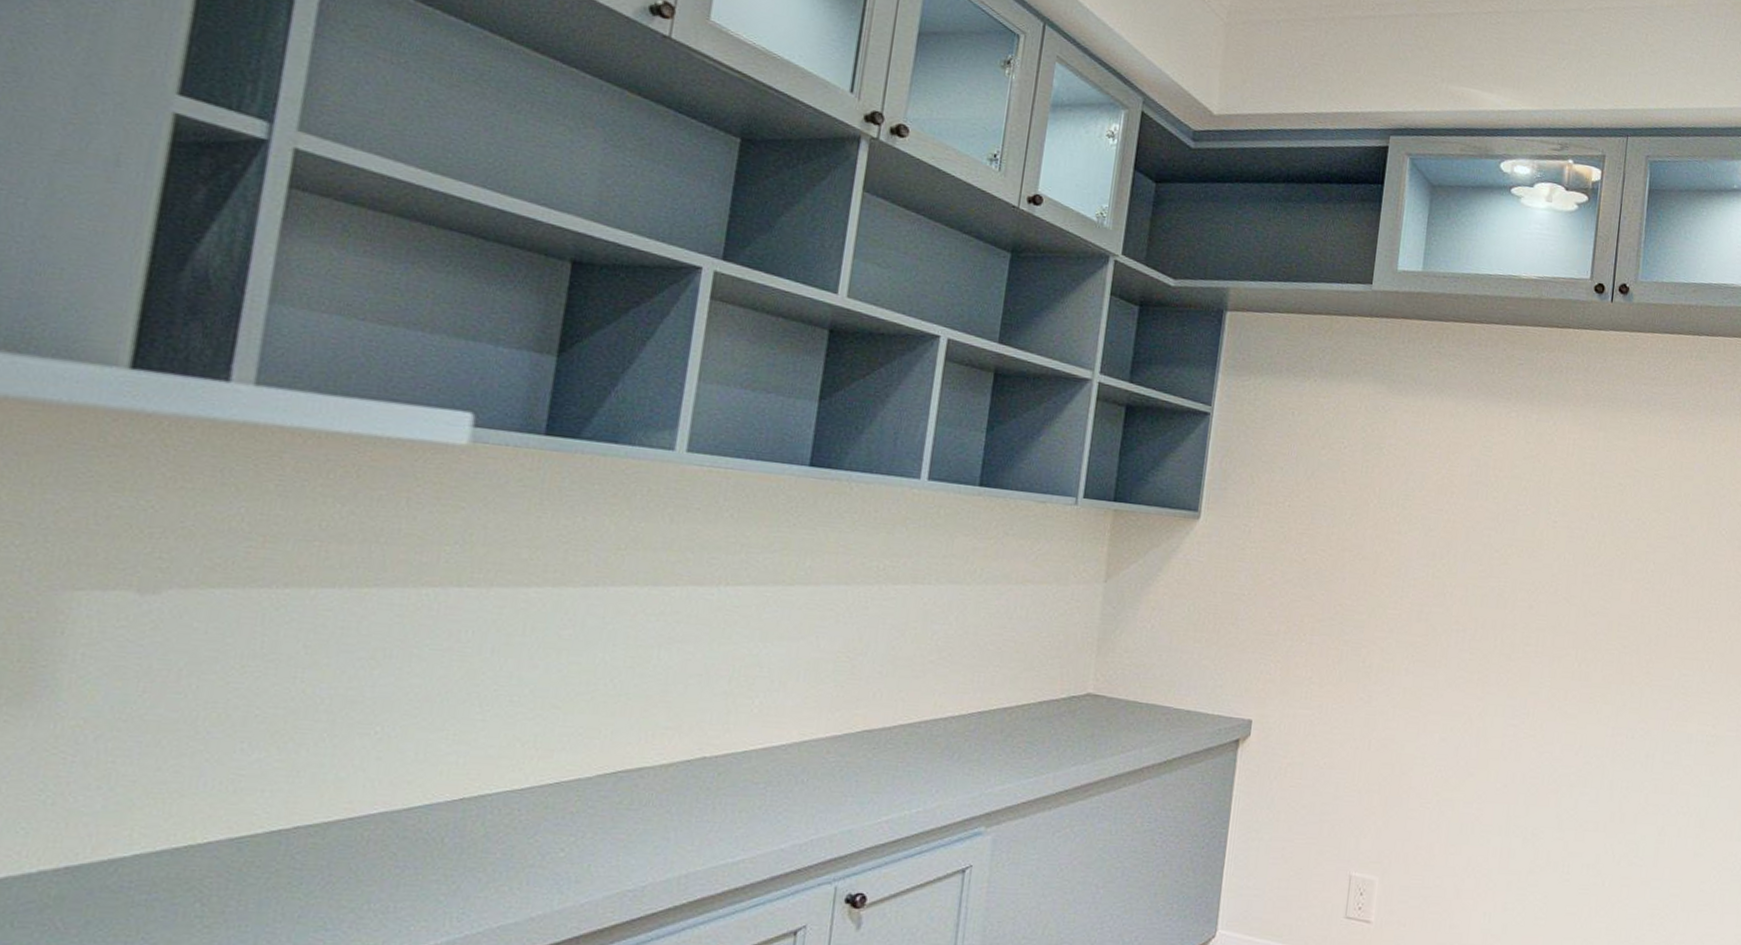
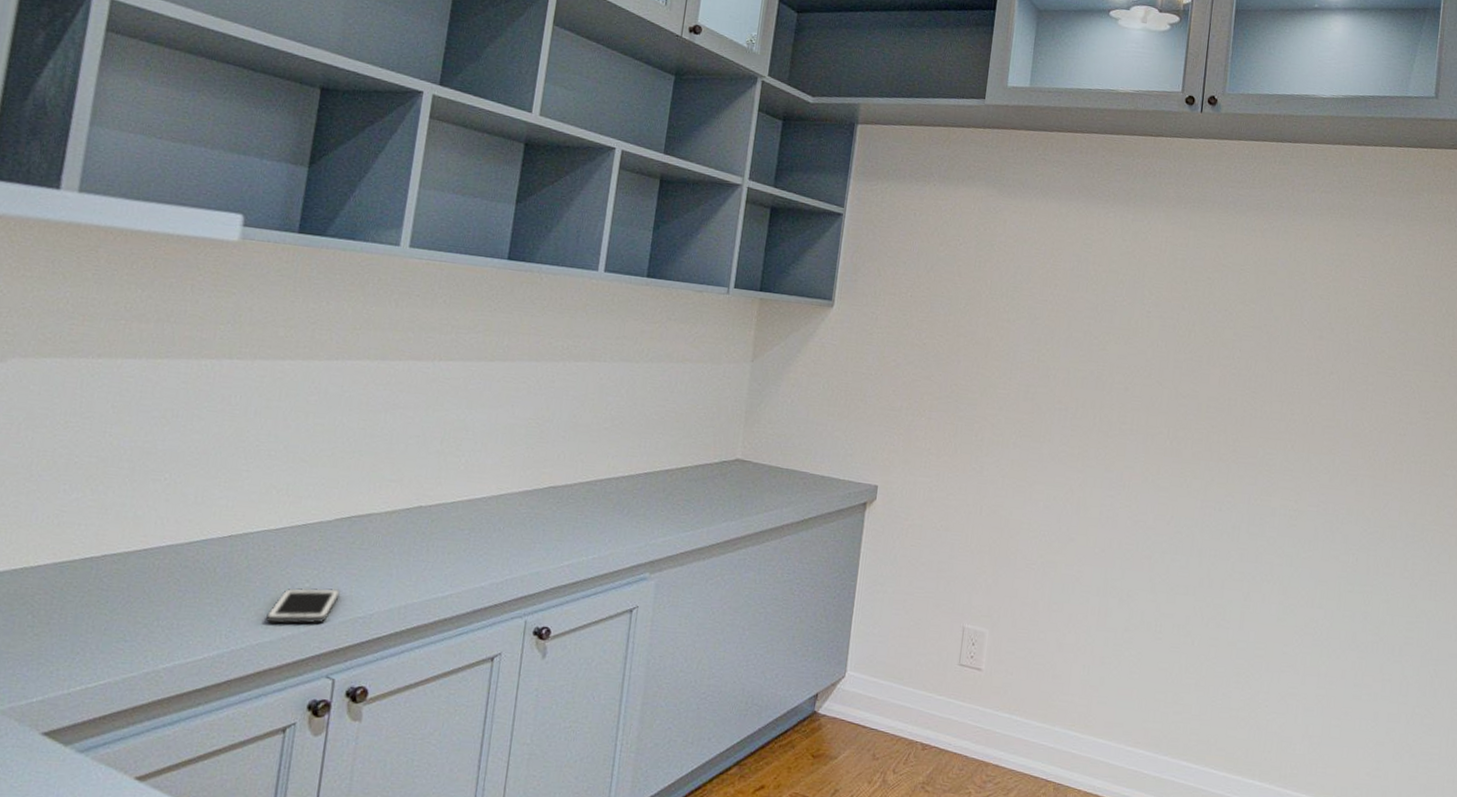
cell phone: none [508,857,606,901] -> present [265,588,342,623]

